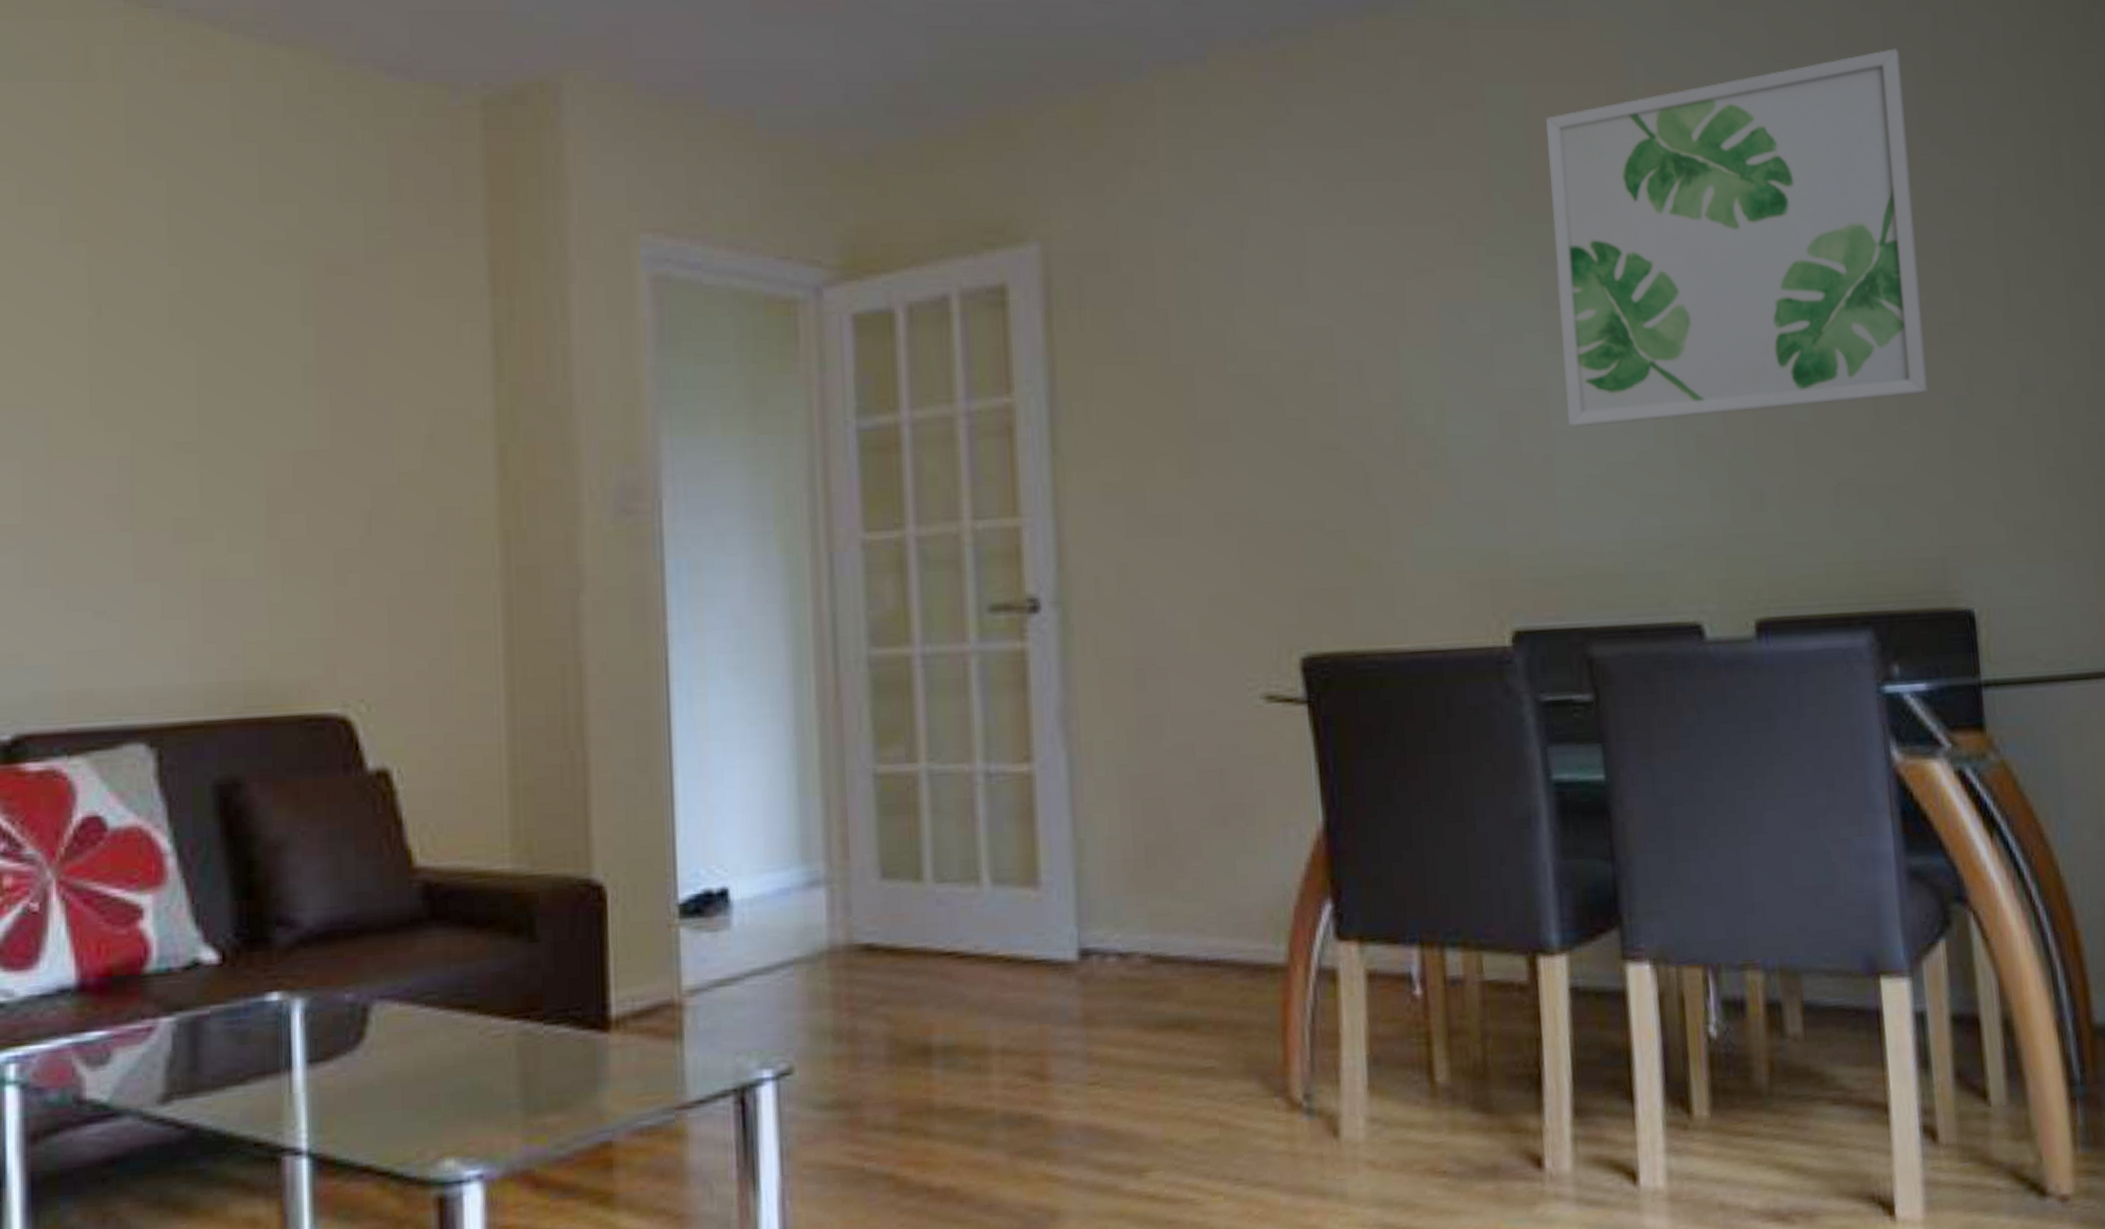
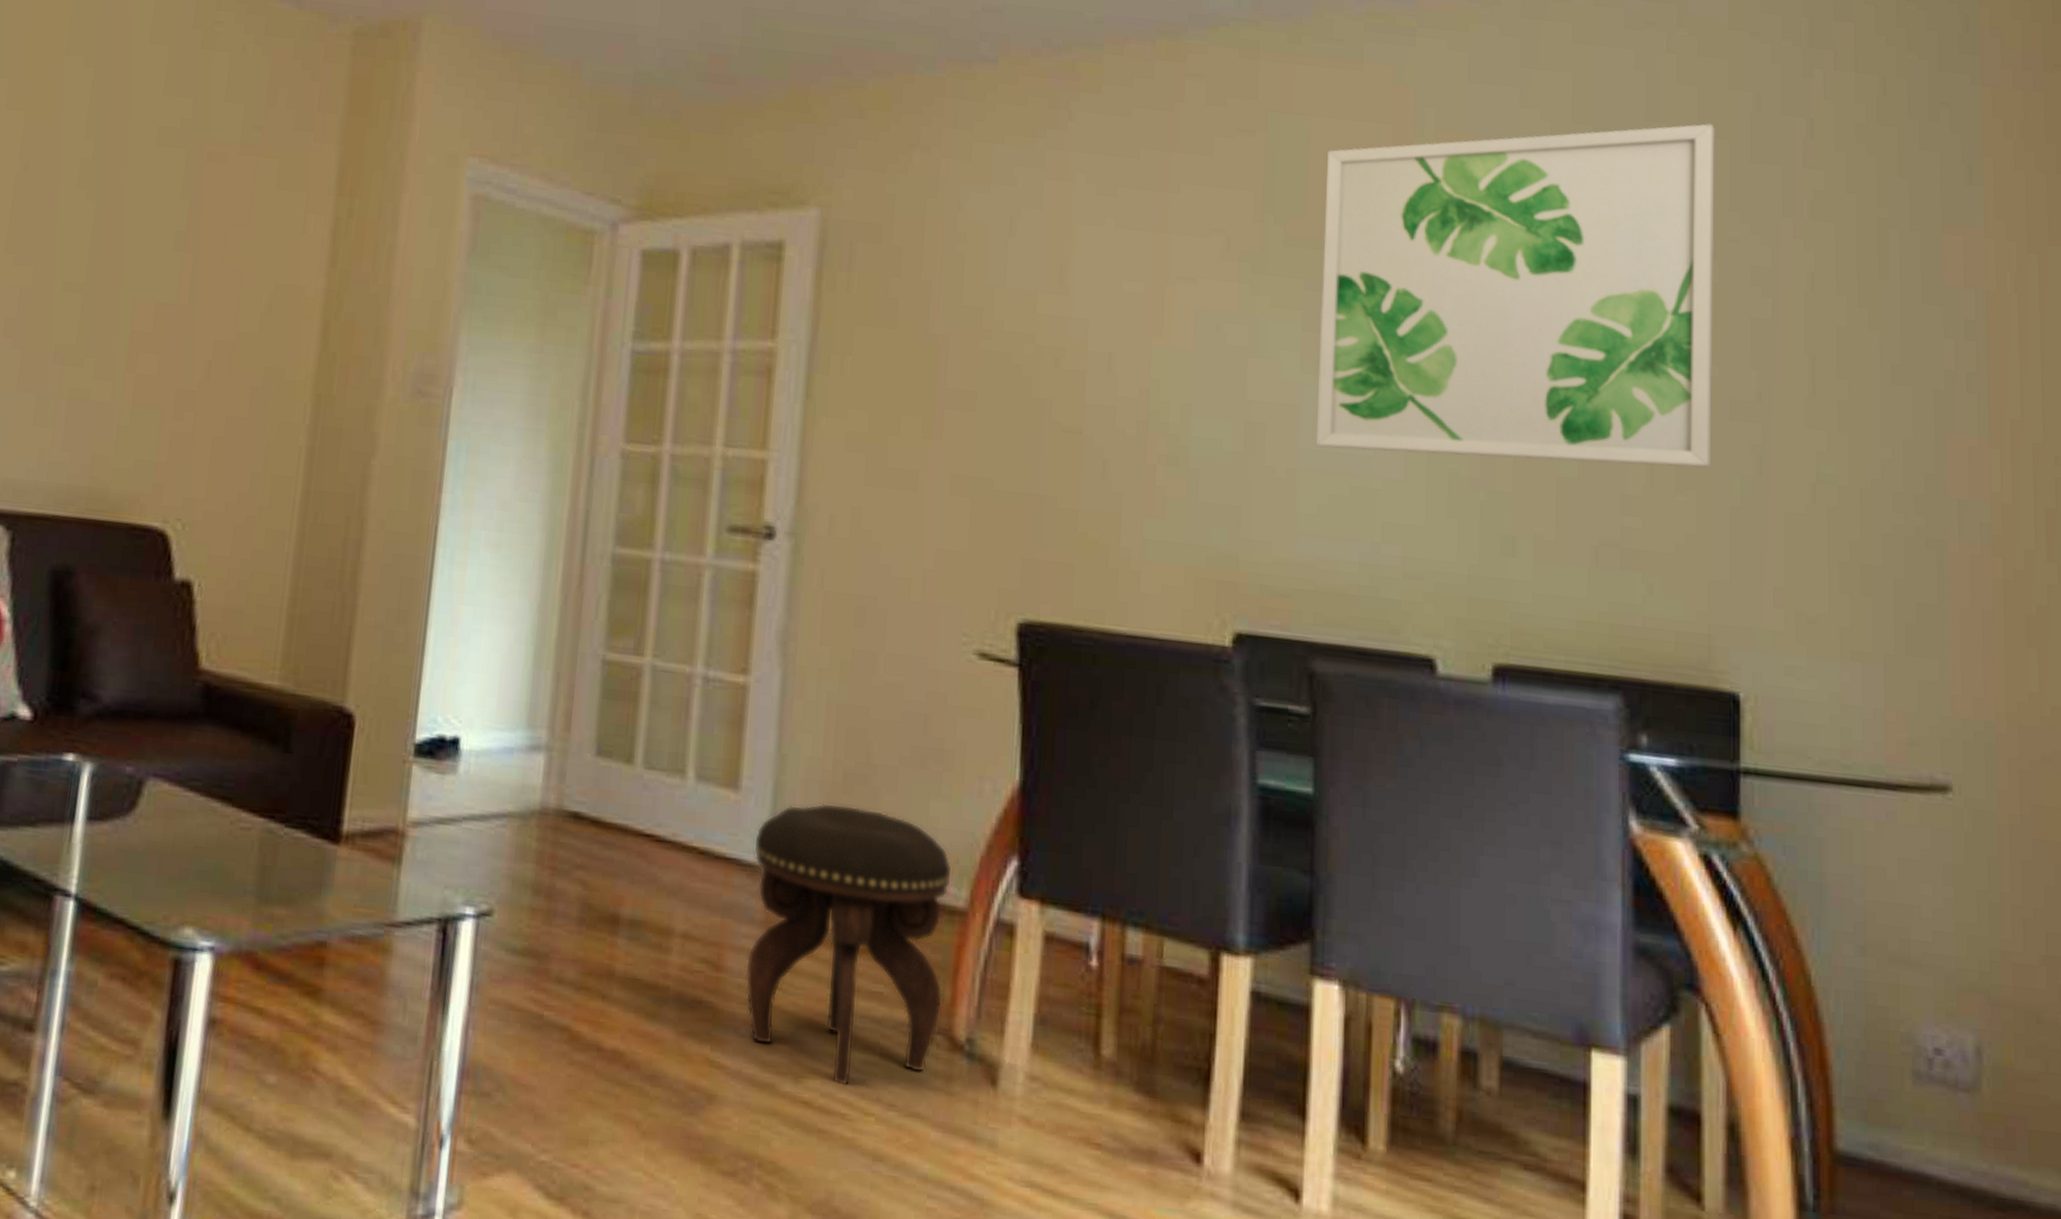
footstool: none [1061,879,1276,1171] -> present [745,802,952,1086]

